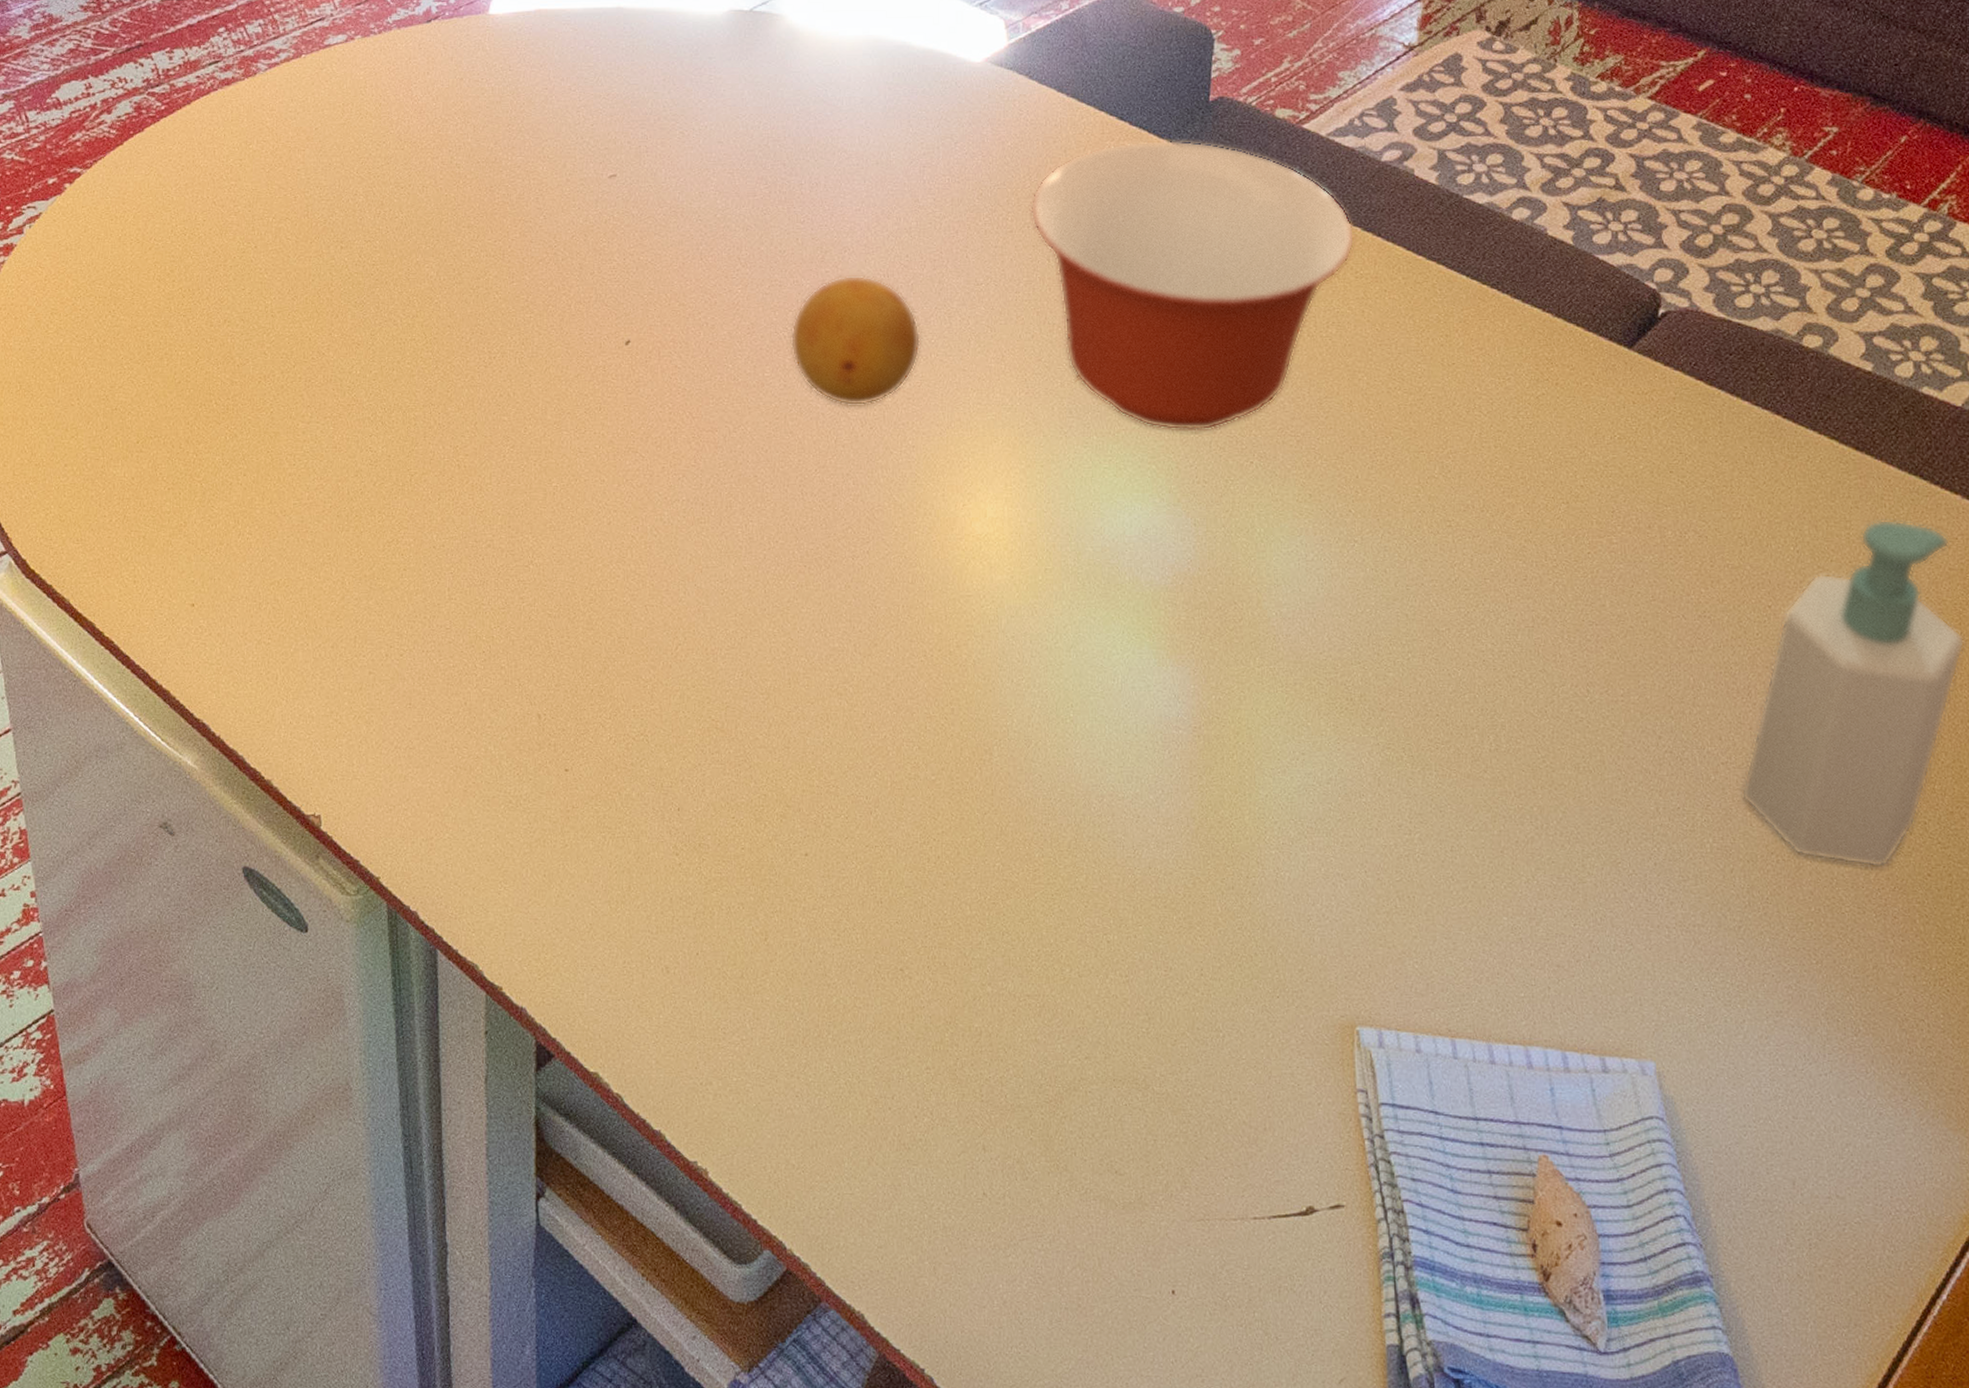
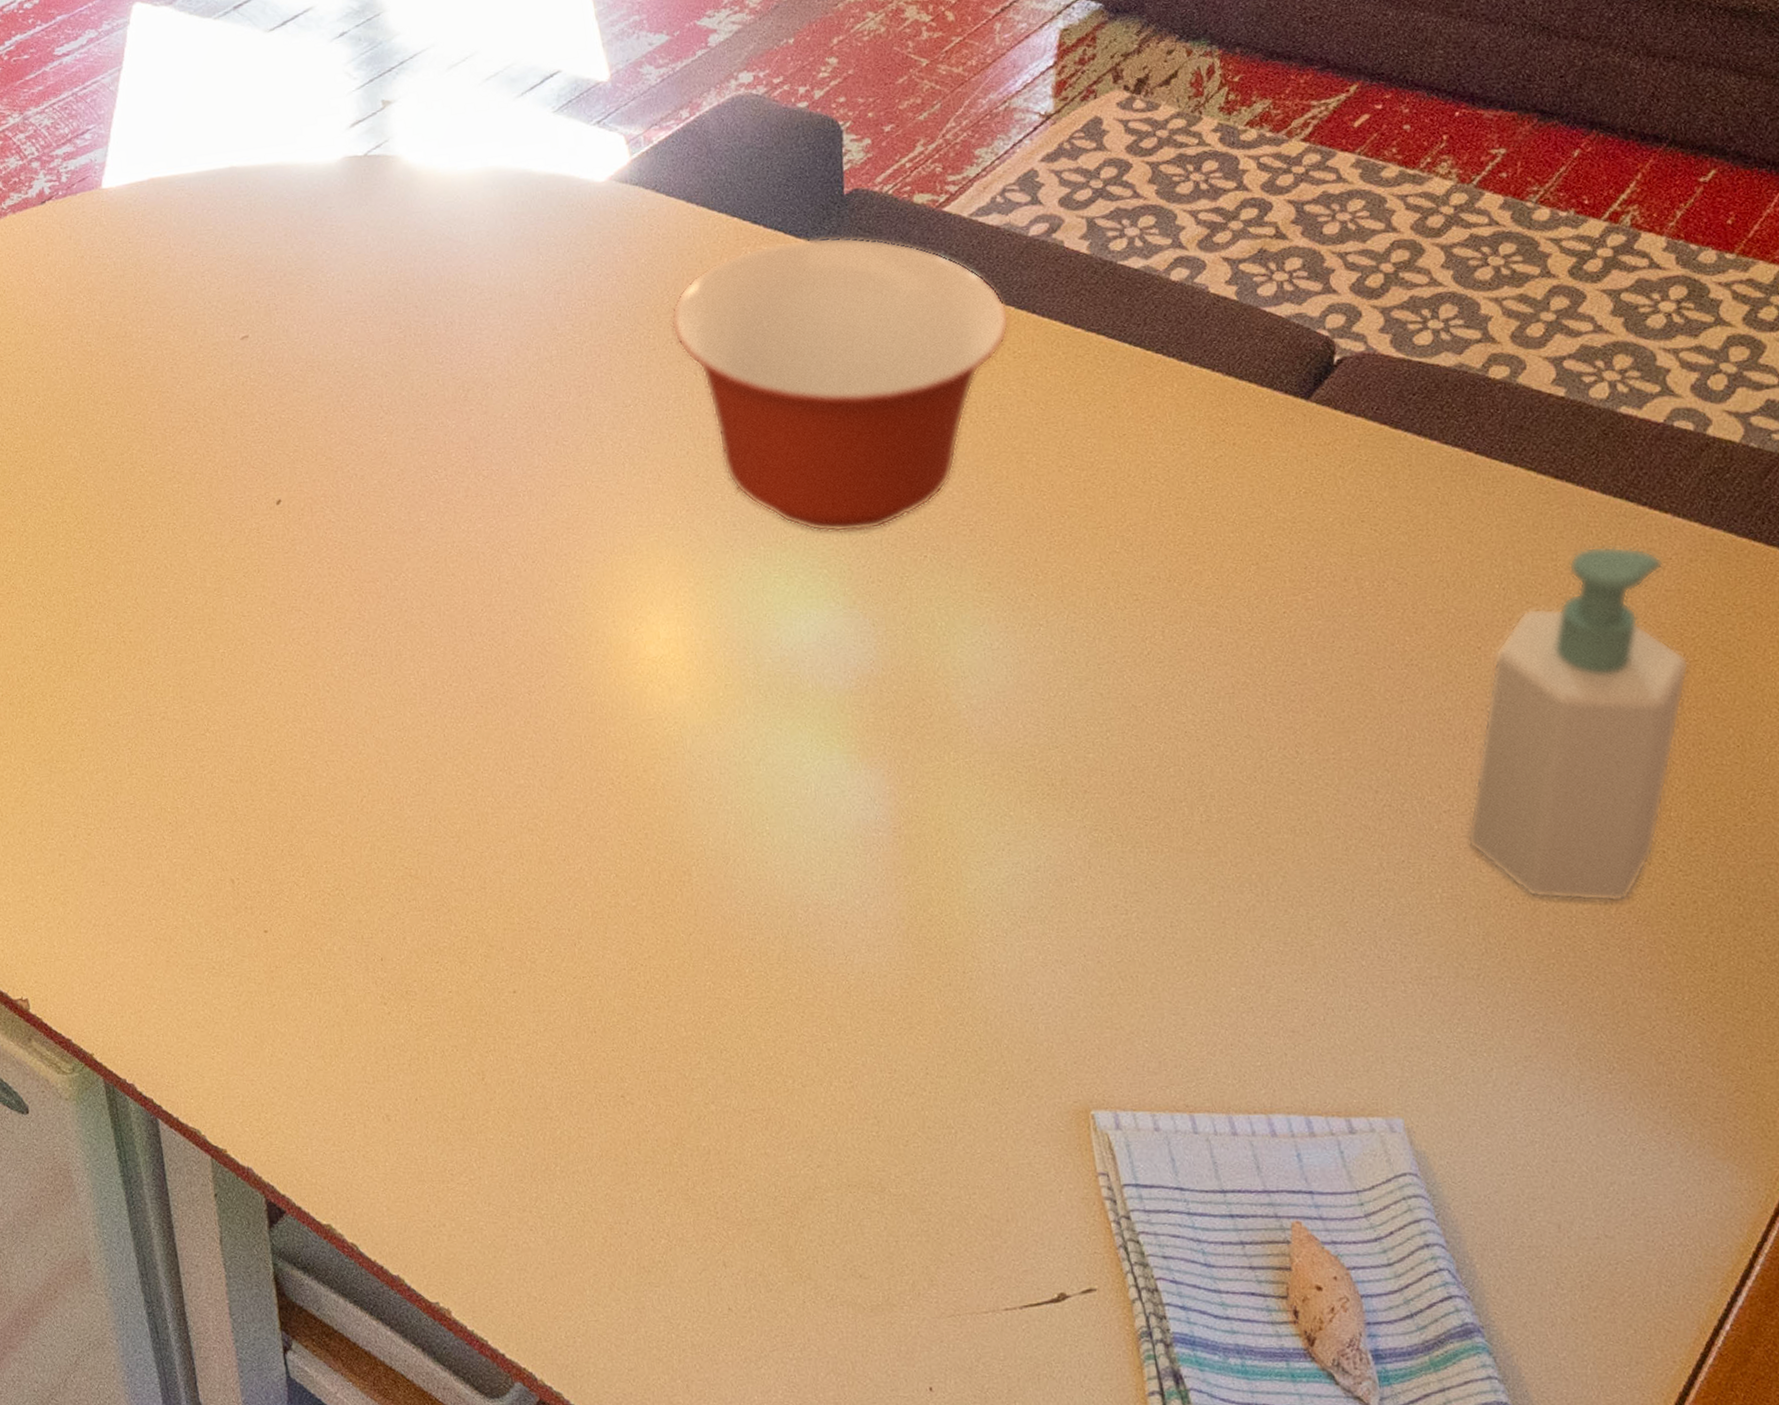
fruit: present [790,275,921,406] -> none [441,409,575,543]

